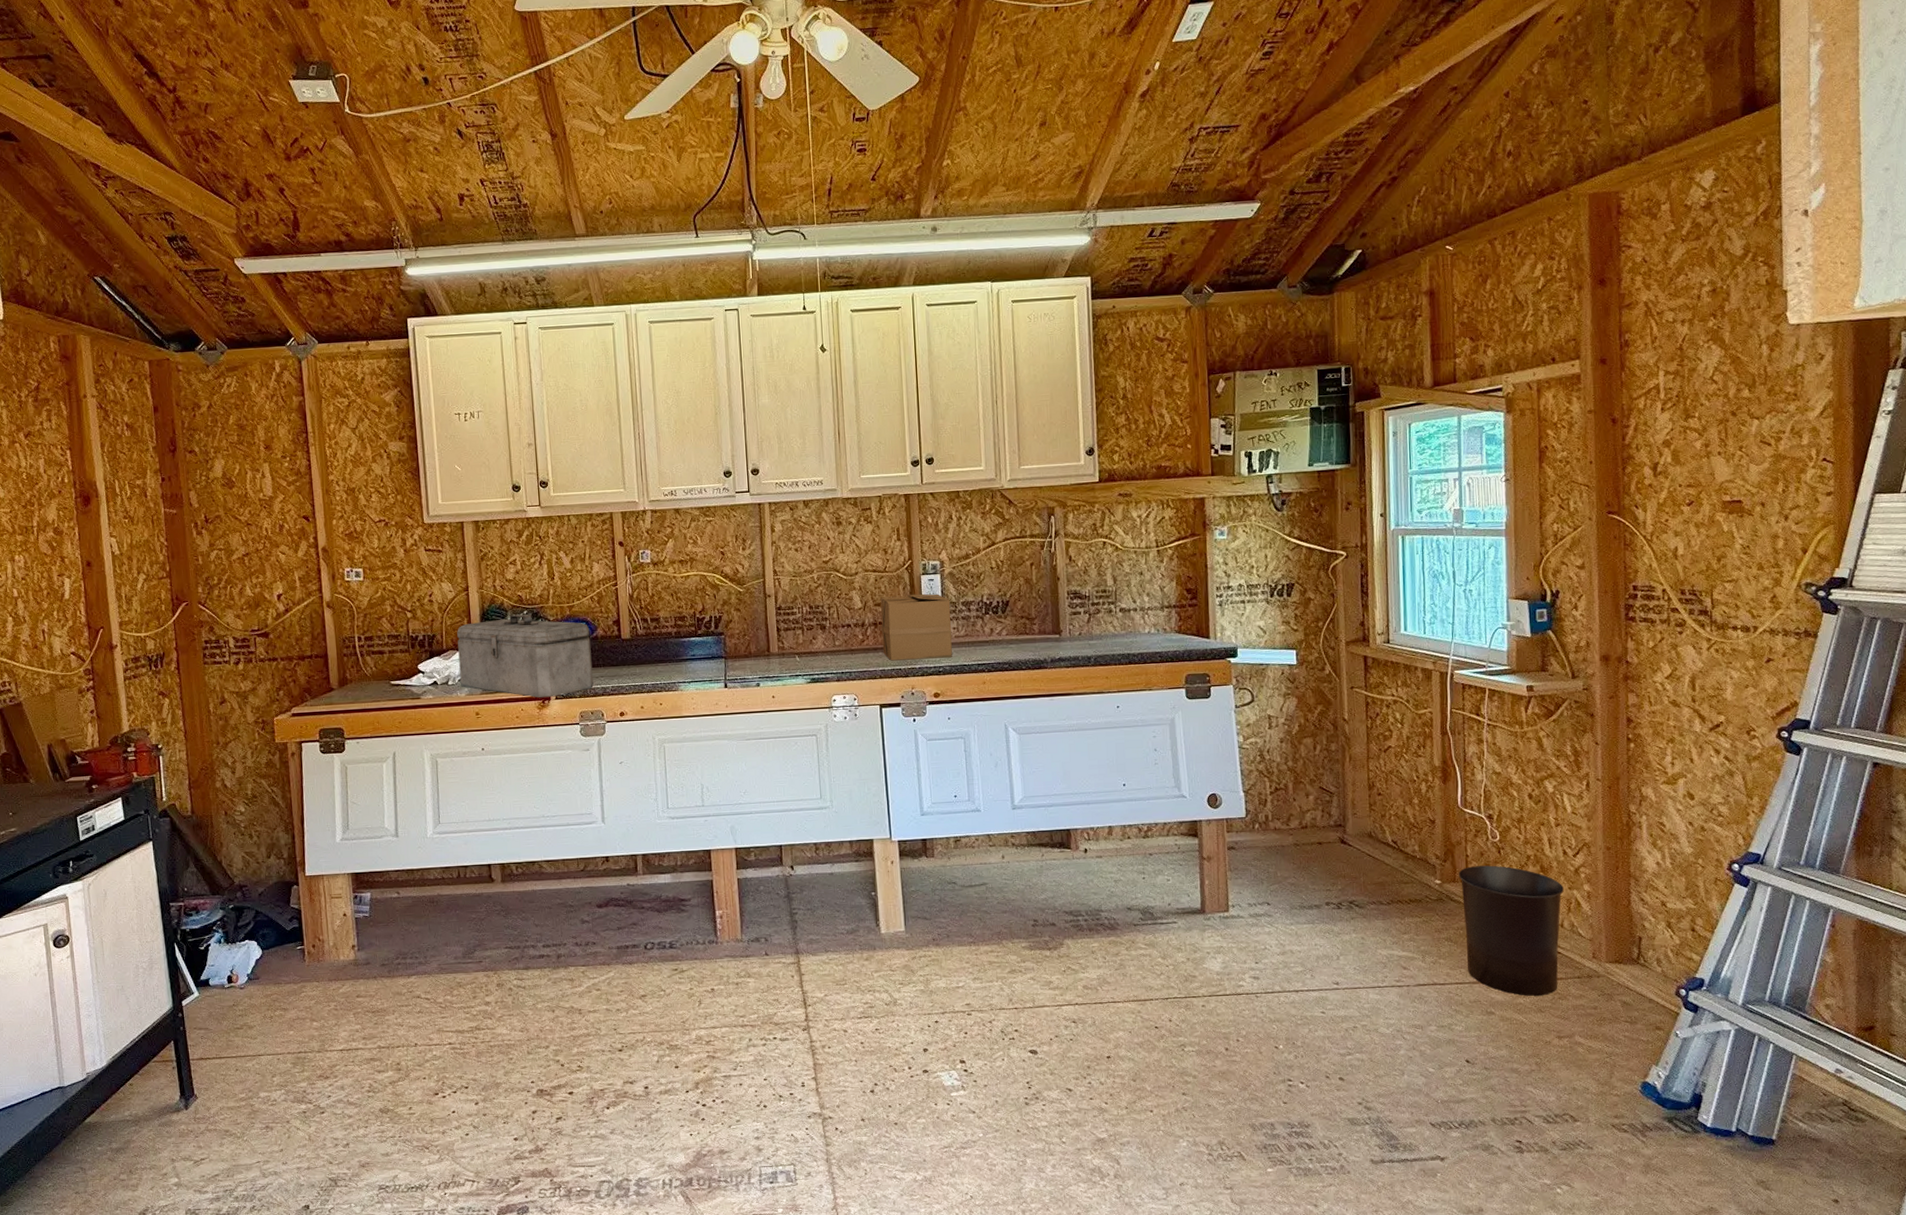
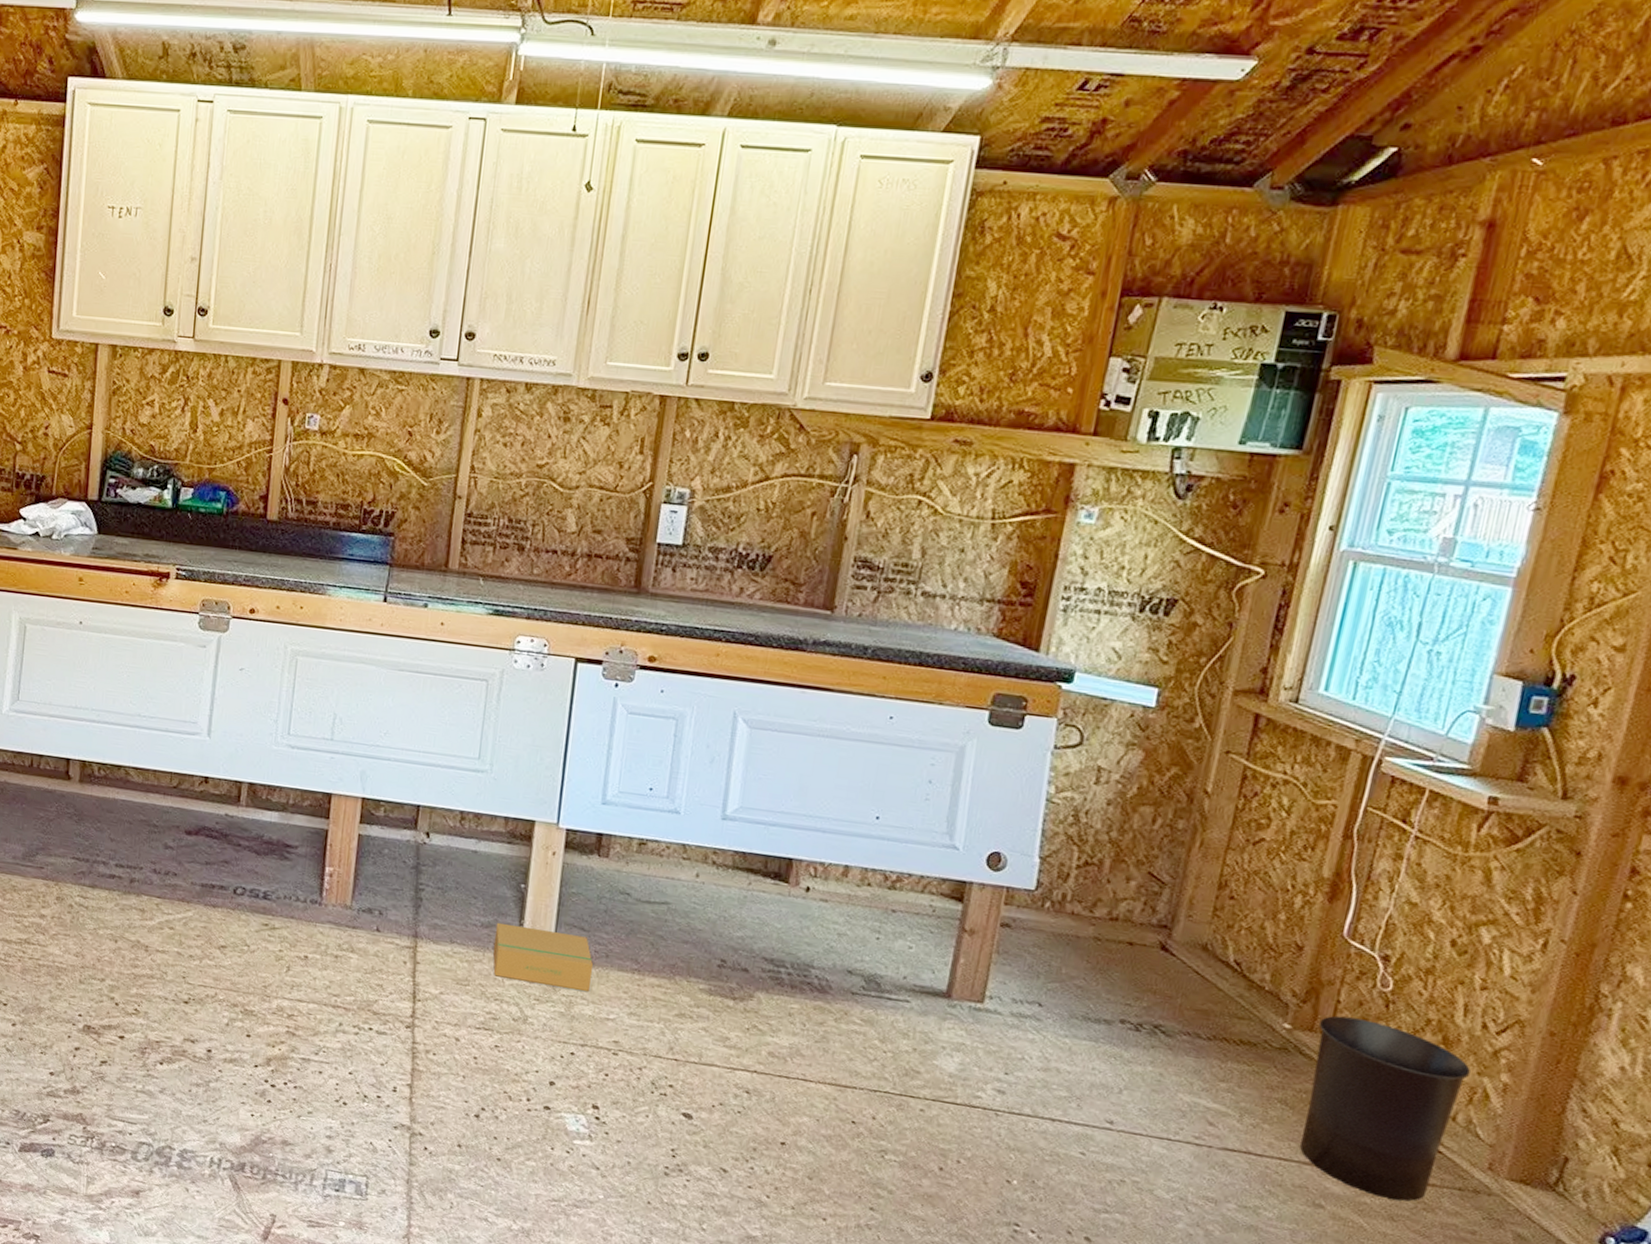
toolbox: present [457,614,594,698] -> none [66,467,230,576]
box: none [858,924,940,972] -> present [493,922,593,991]
cardboard box: present [880,593,952,661] -> none [592,523,694,616]

